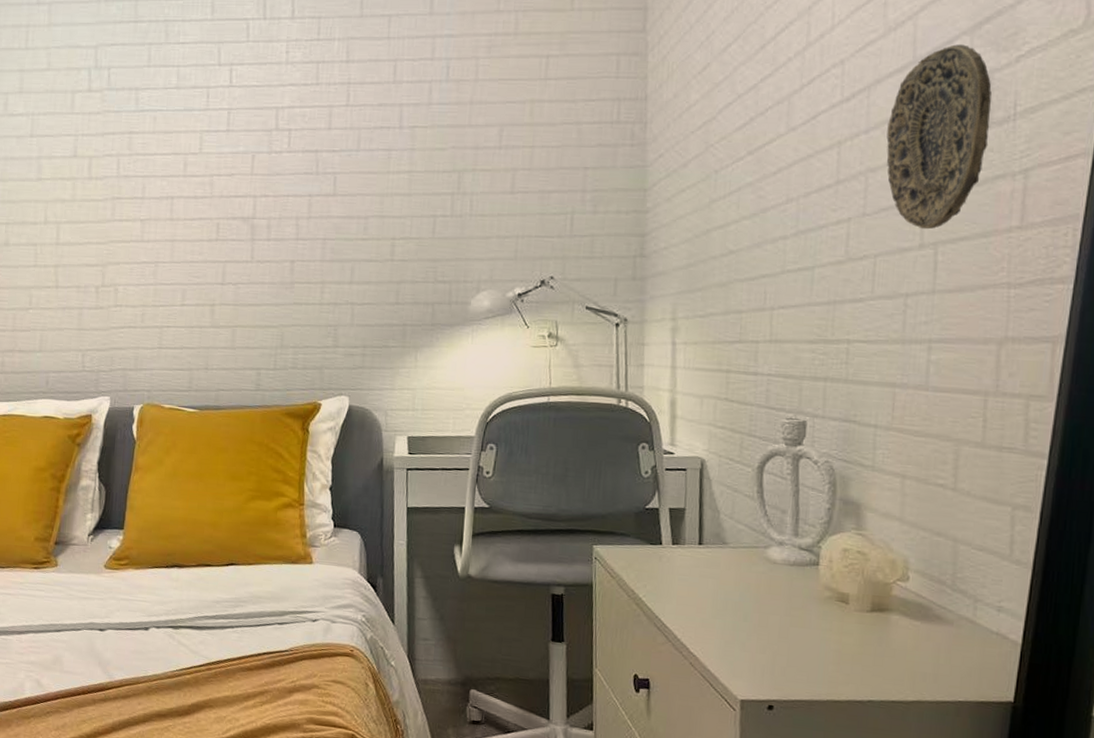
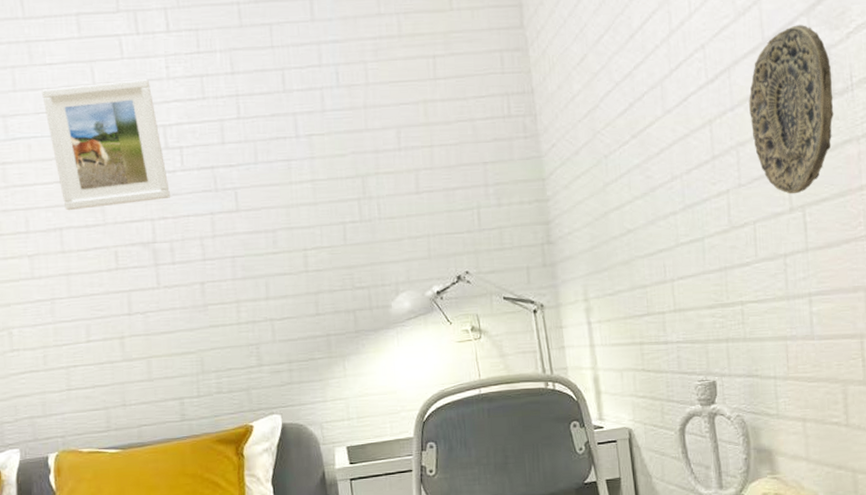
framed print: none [172,62,274,182] -> present [42,79,170,211]

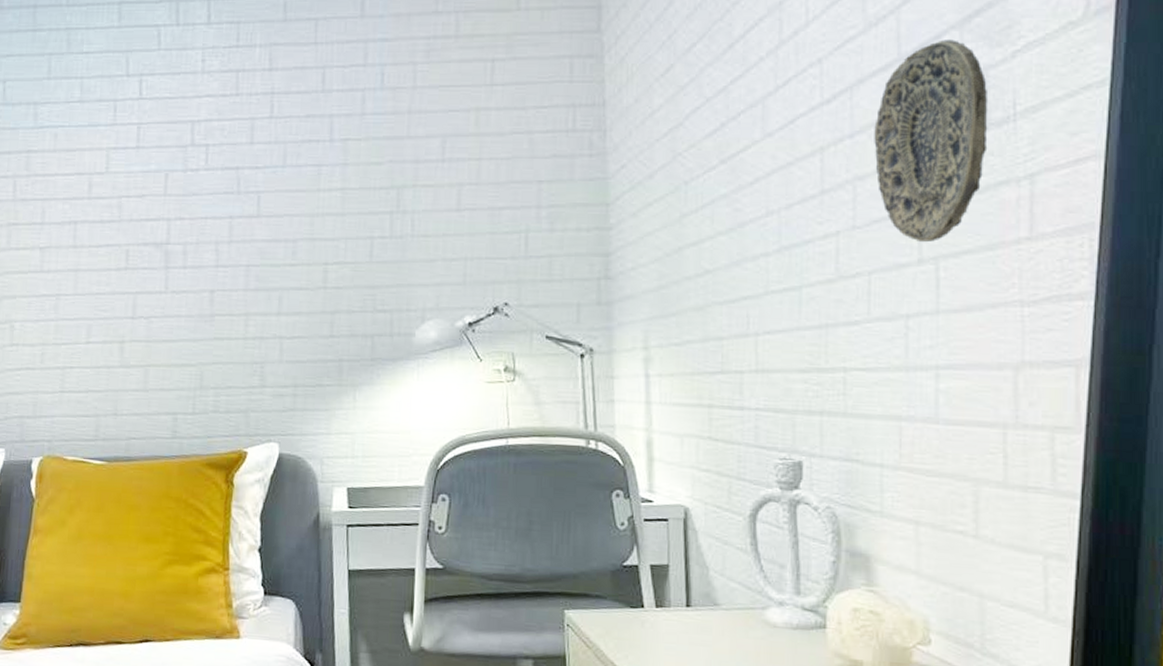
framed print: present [42,79,170,211] -> none [75,72,190,204]

